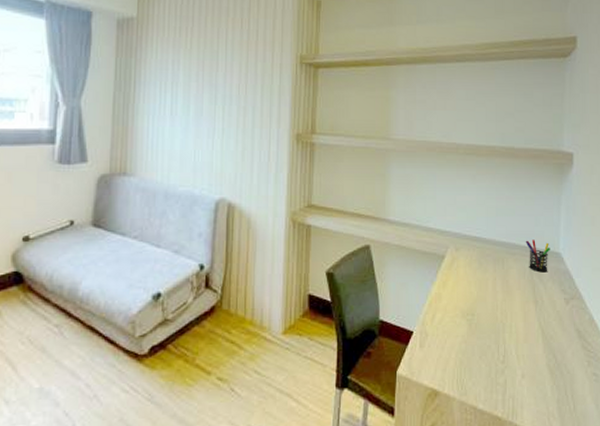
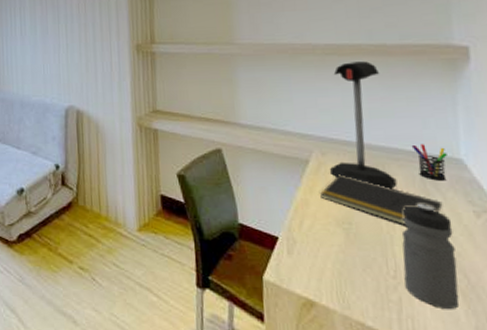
notepad: none [452,269,544,315] -> present [320,174,443,226]
desk lamp: none [460,162,512,281] -> present [329,61,397,189]
water bottle: none [510,293,549,387] -> present [401,203,459,310]

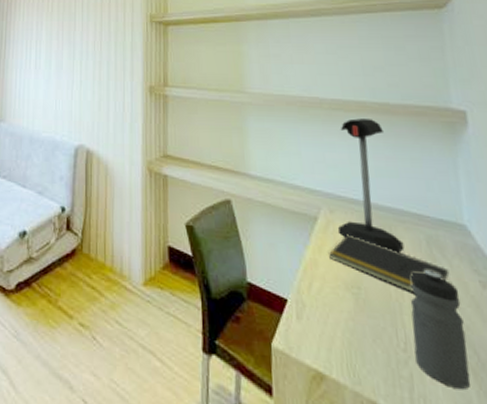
pen holder: present [411,144,447,181] -> none [416,207,452,247]

